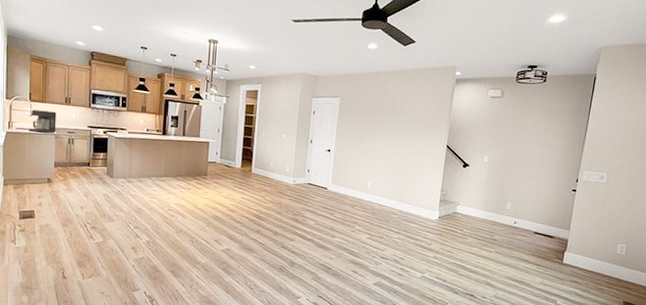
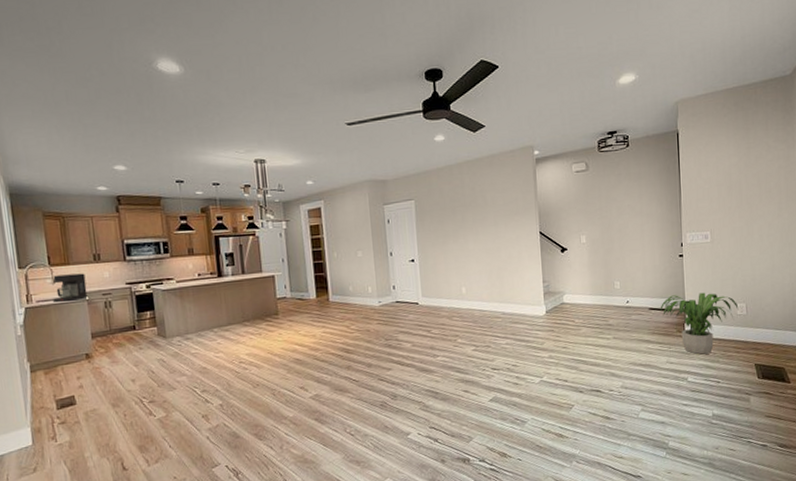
potted plant: none [544,224,619,283] -> present [660,292,739,355]

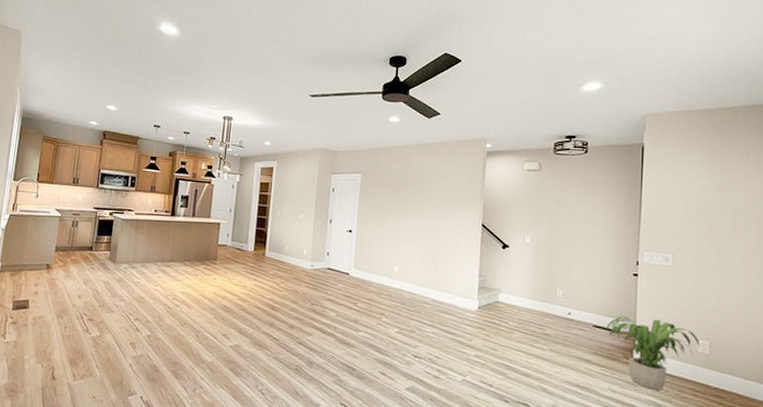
coffee maker: present [53,273,88,303] -> none [33,191,63,216]

